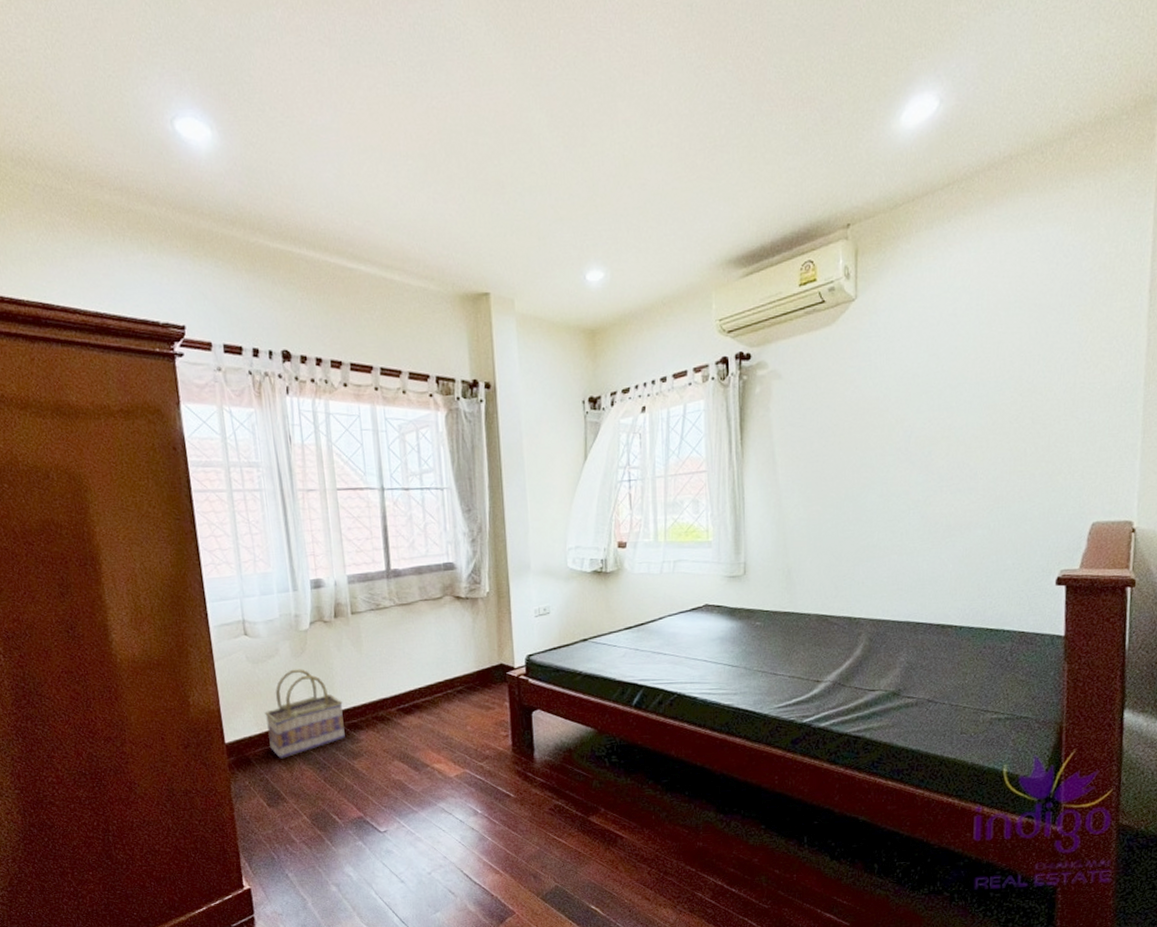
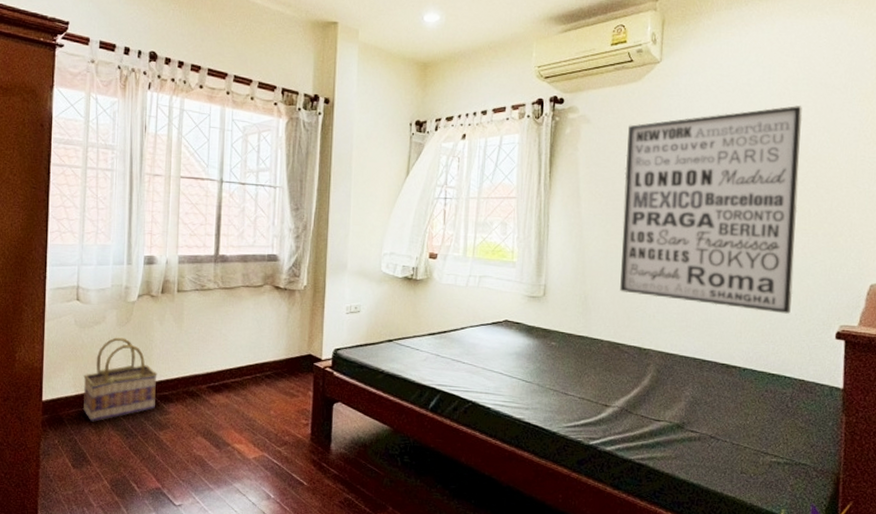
wall art: none [823,333,1016,565] -> present [620,106,803,314]

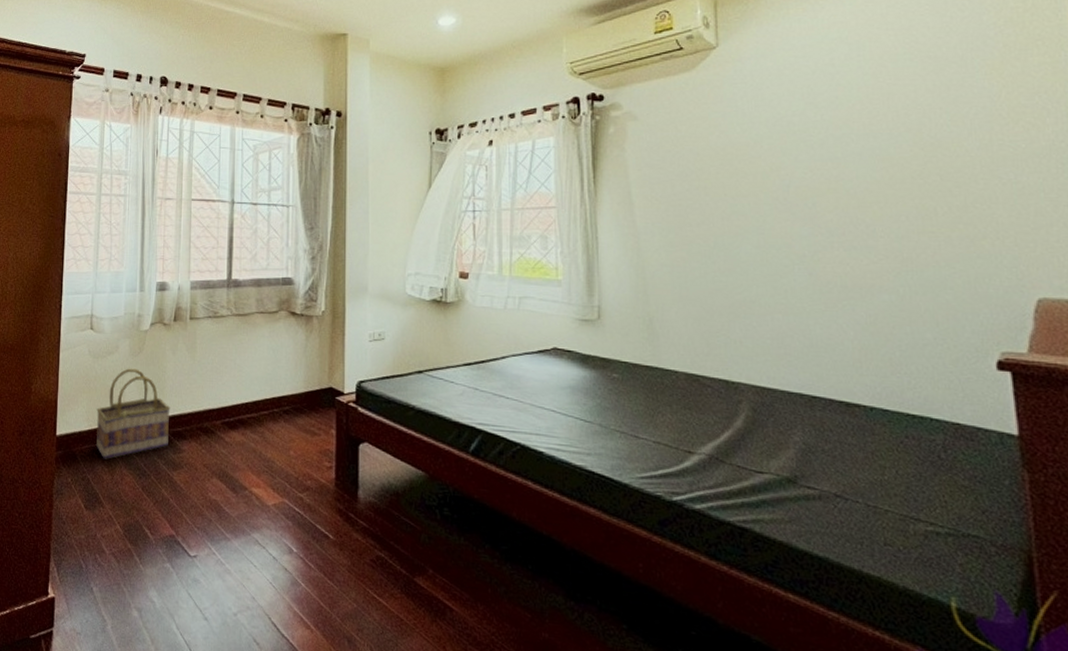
wall art: present [620,106,803,314] -> none [685,85,927,338]

